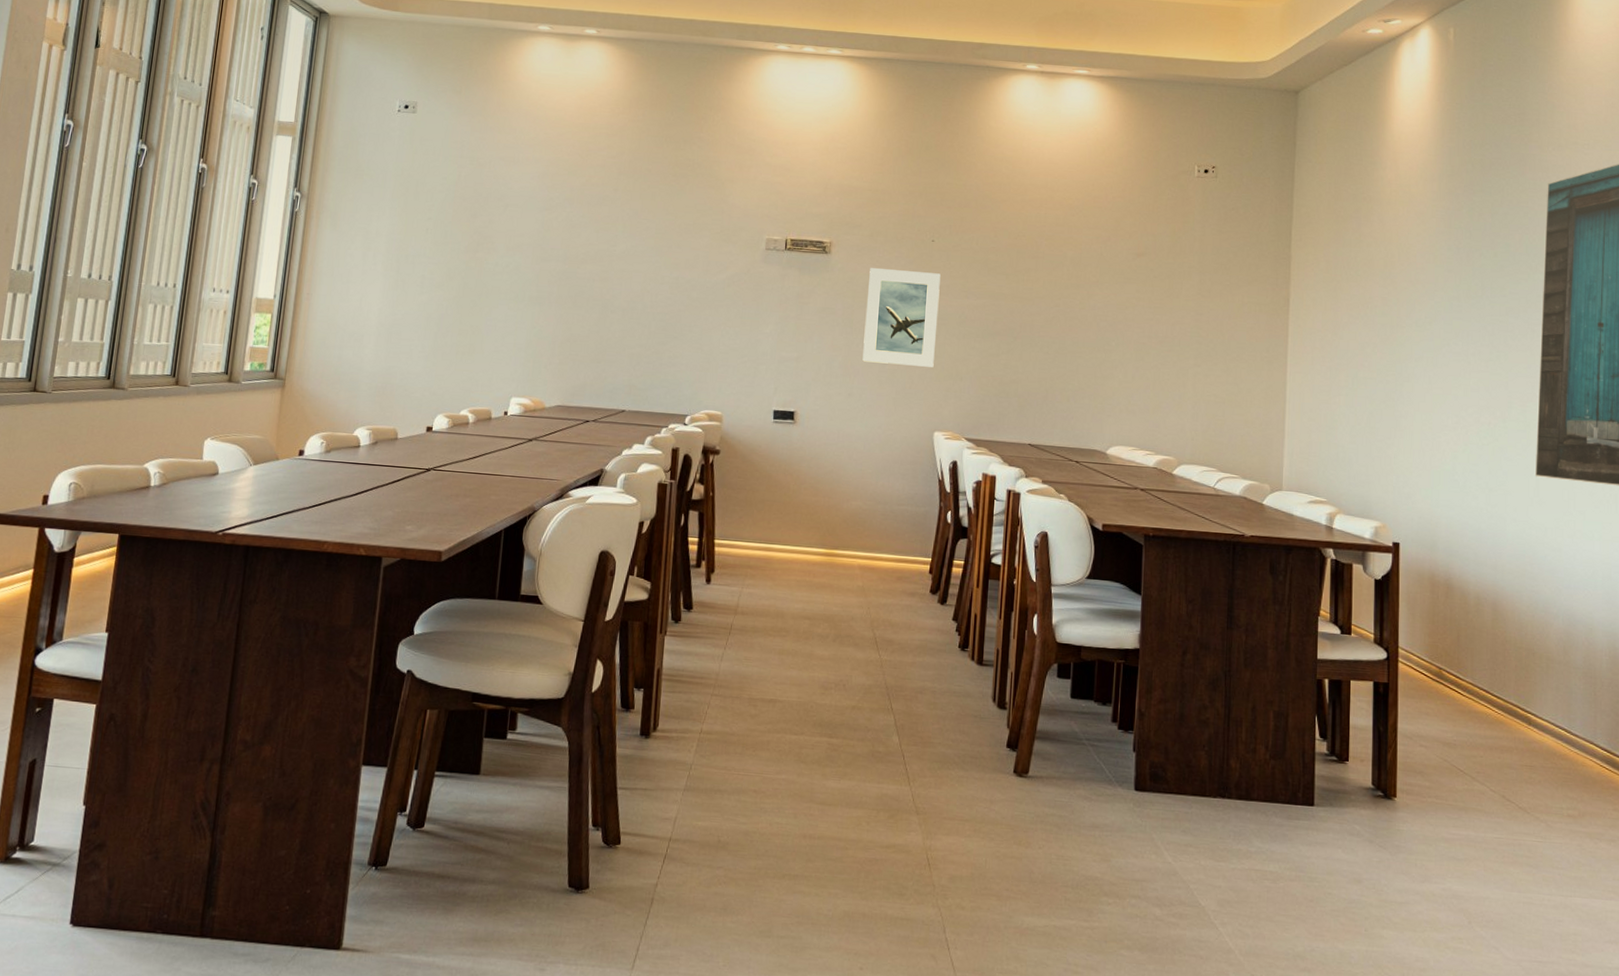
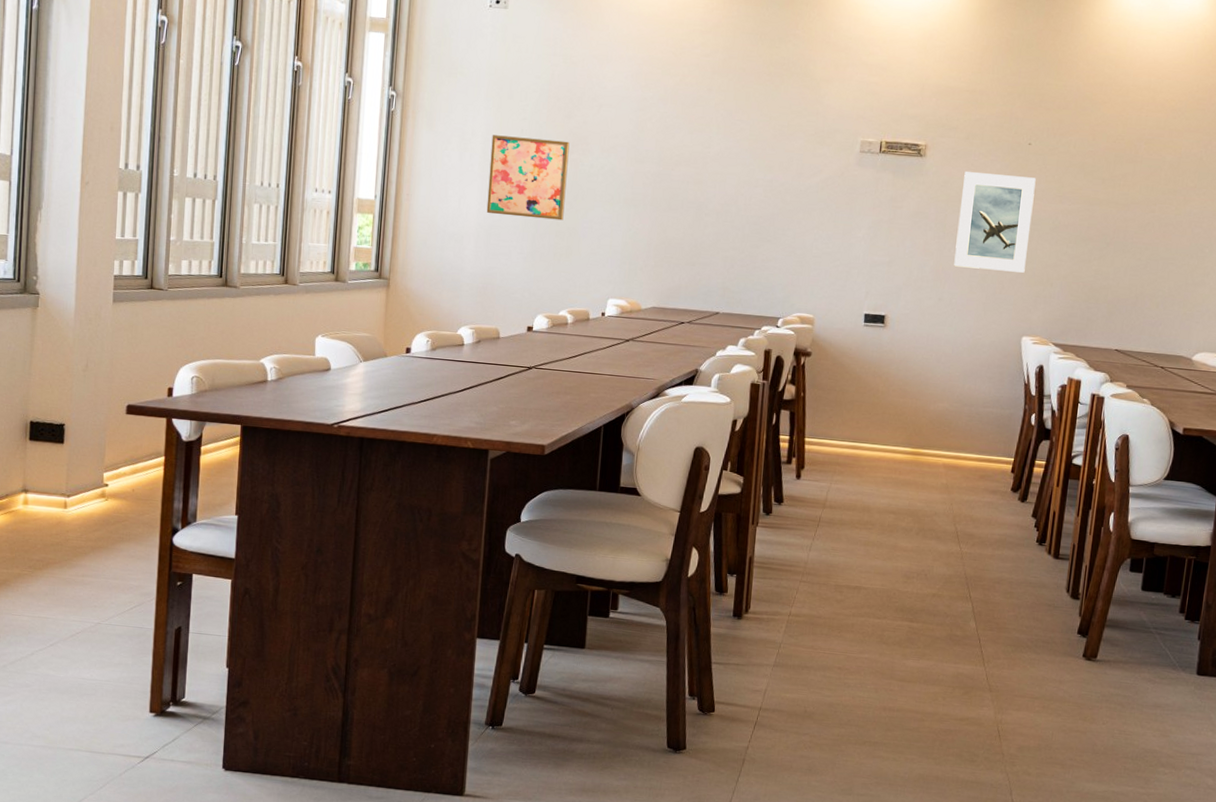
wall art: none [388,234,475,319] -> present [486,135,570,221]

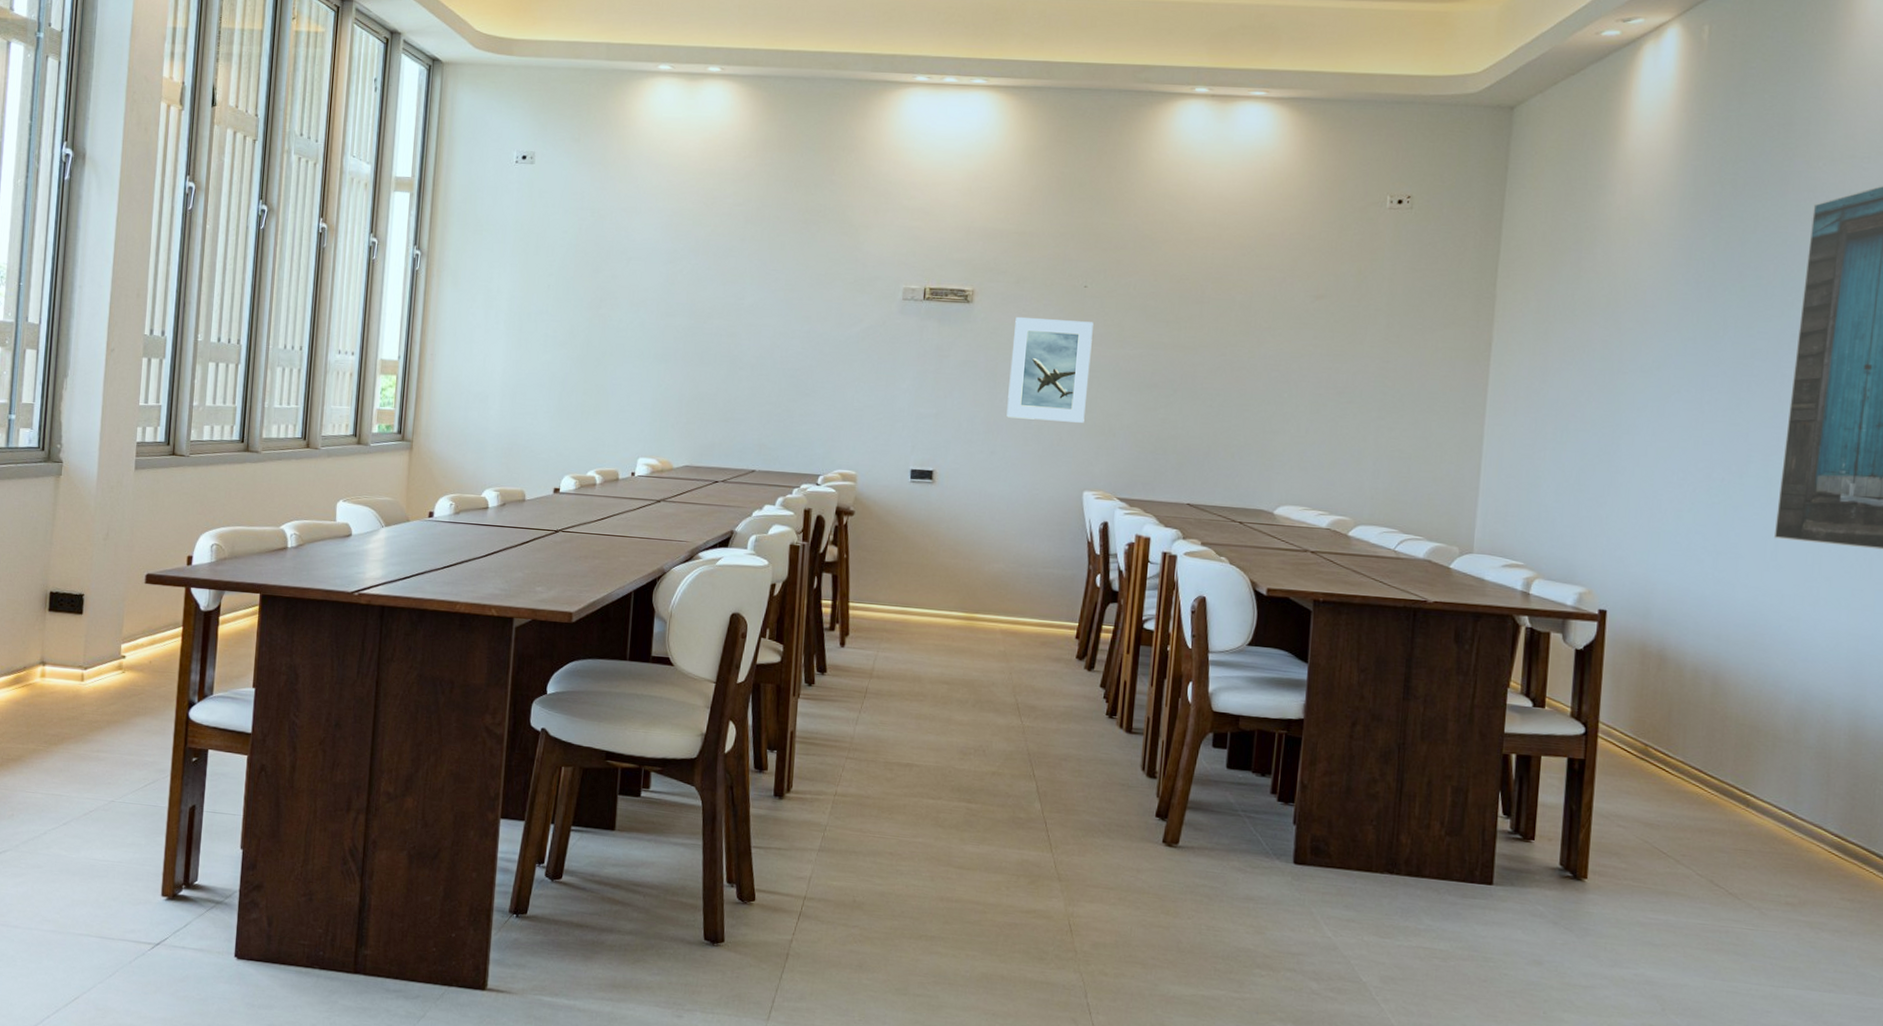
wall art: present [486,135,570,221] -> none [512,291,598,378]

